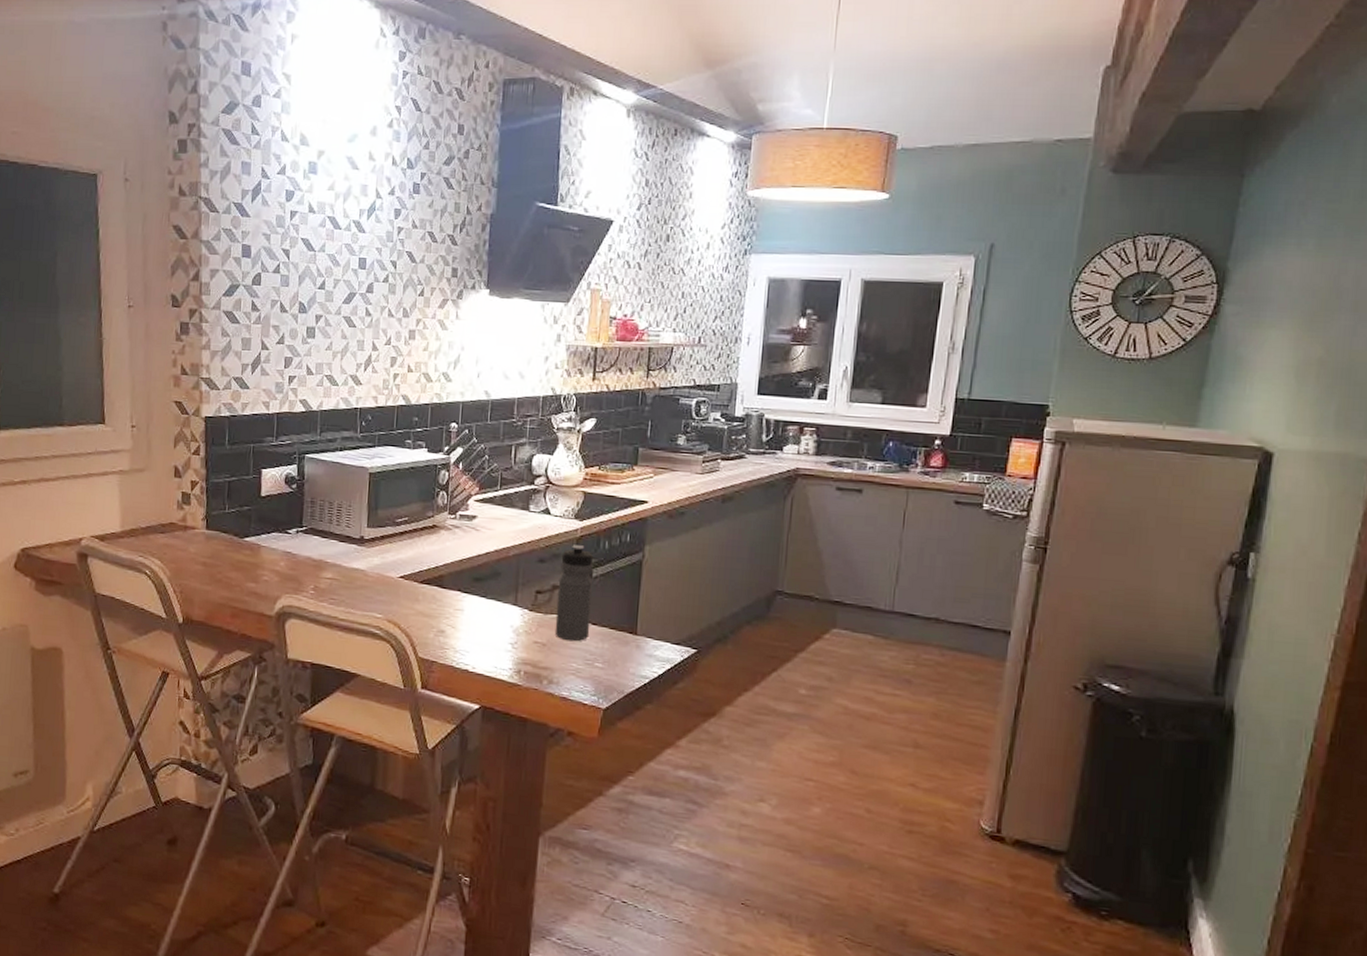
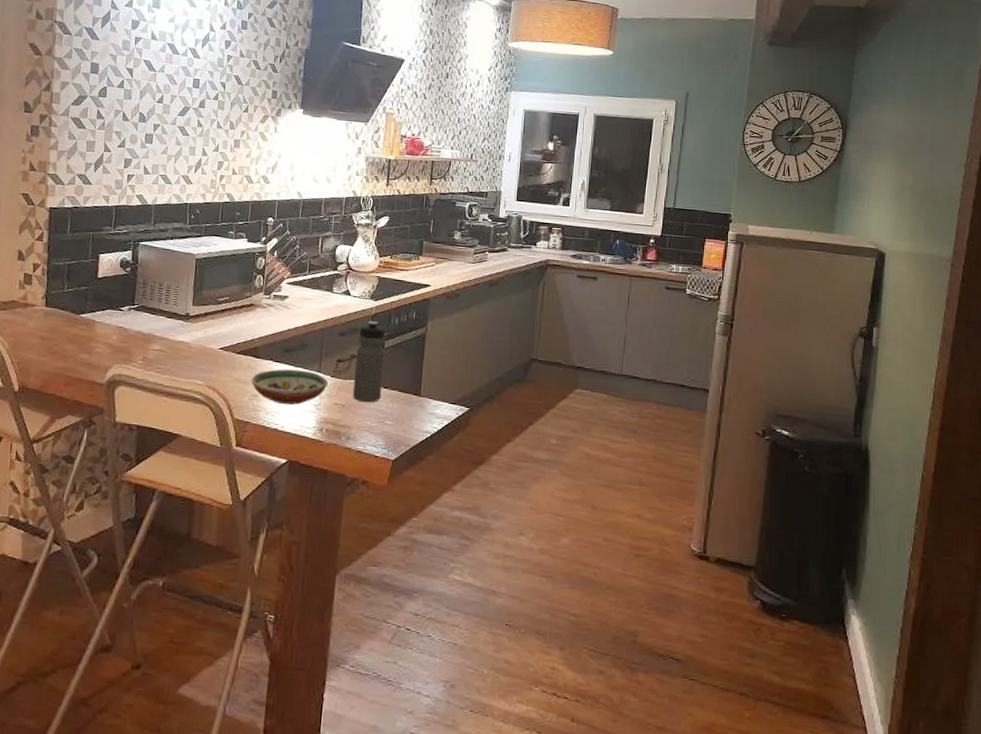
decorative bowl: none [436,601,526,643] -> present [251,369,329,405]

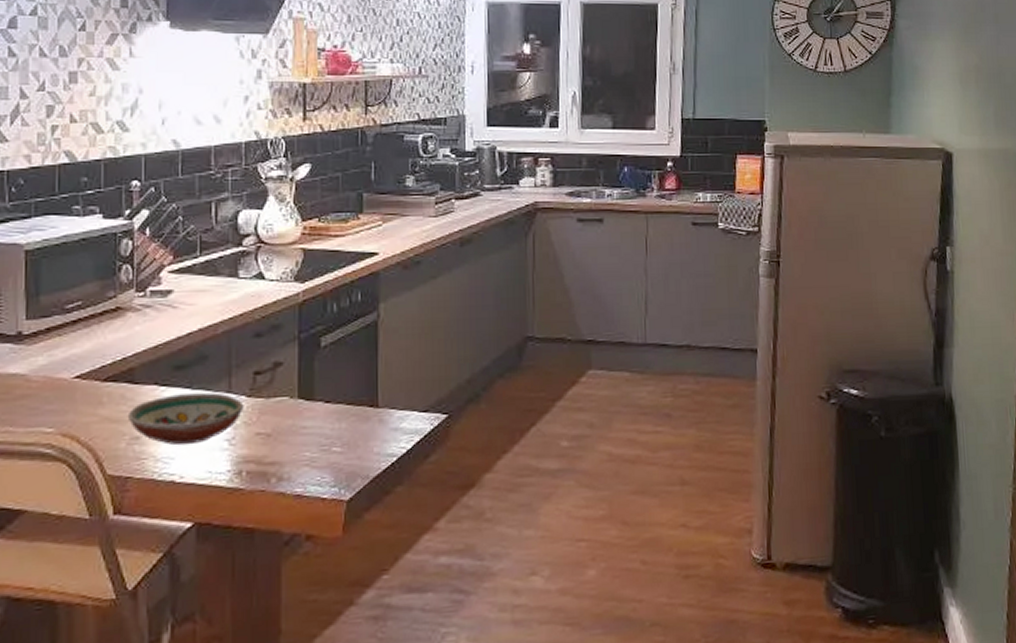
water bottle: present [352,321,386,403] -> none [280,311,323,427]

